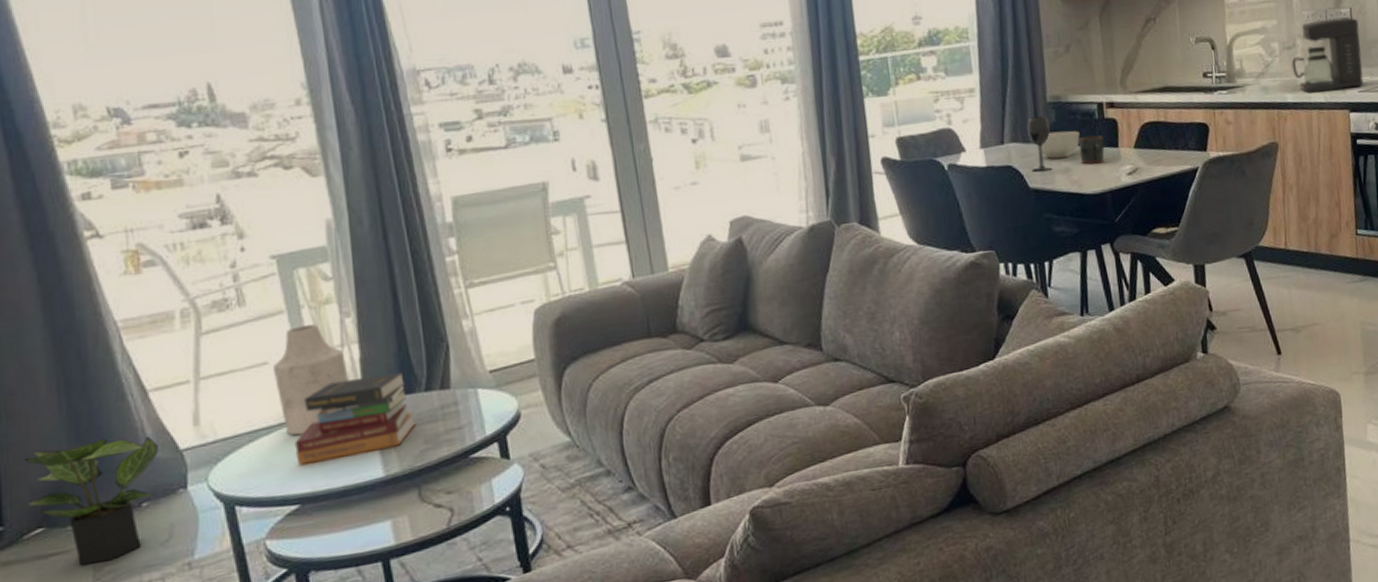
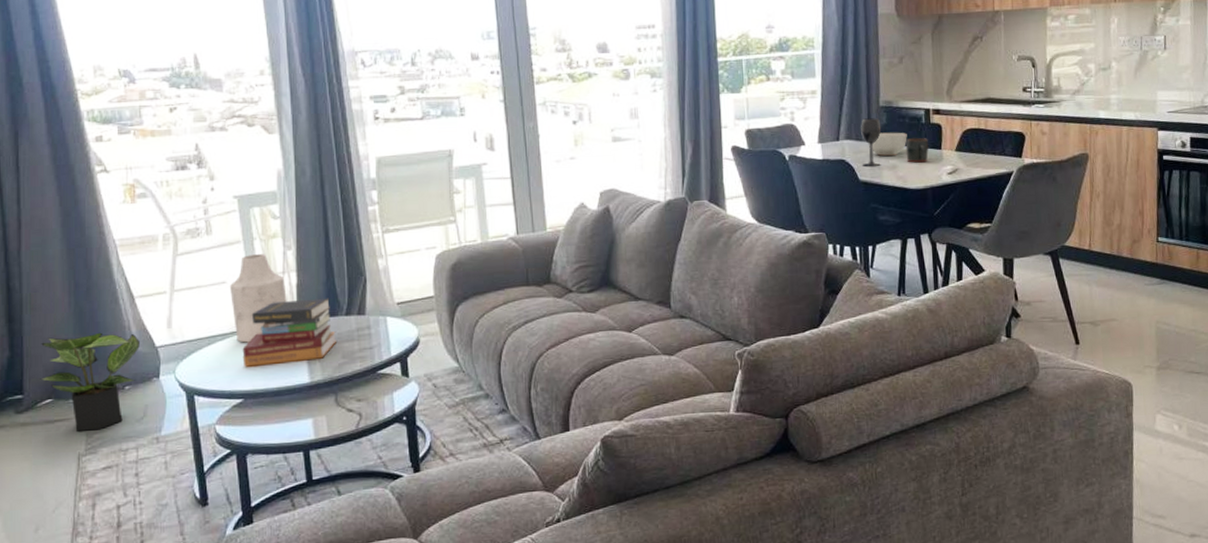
coffee maker: present [1291,16,1364,93] -> none [1106,43,1173,111]

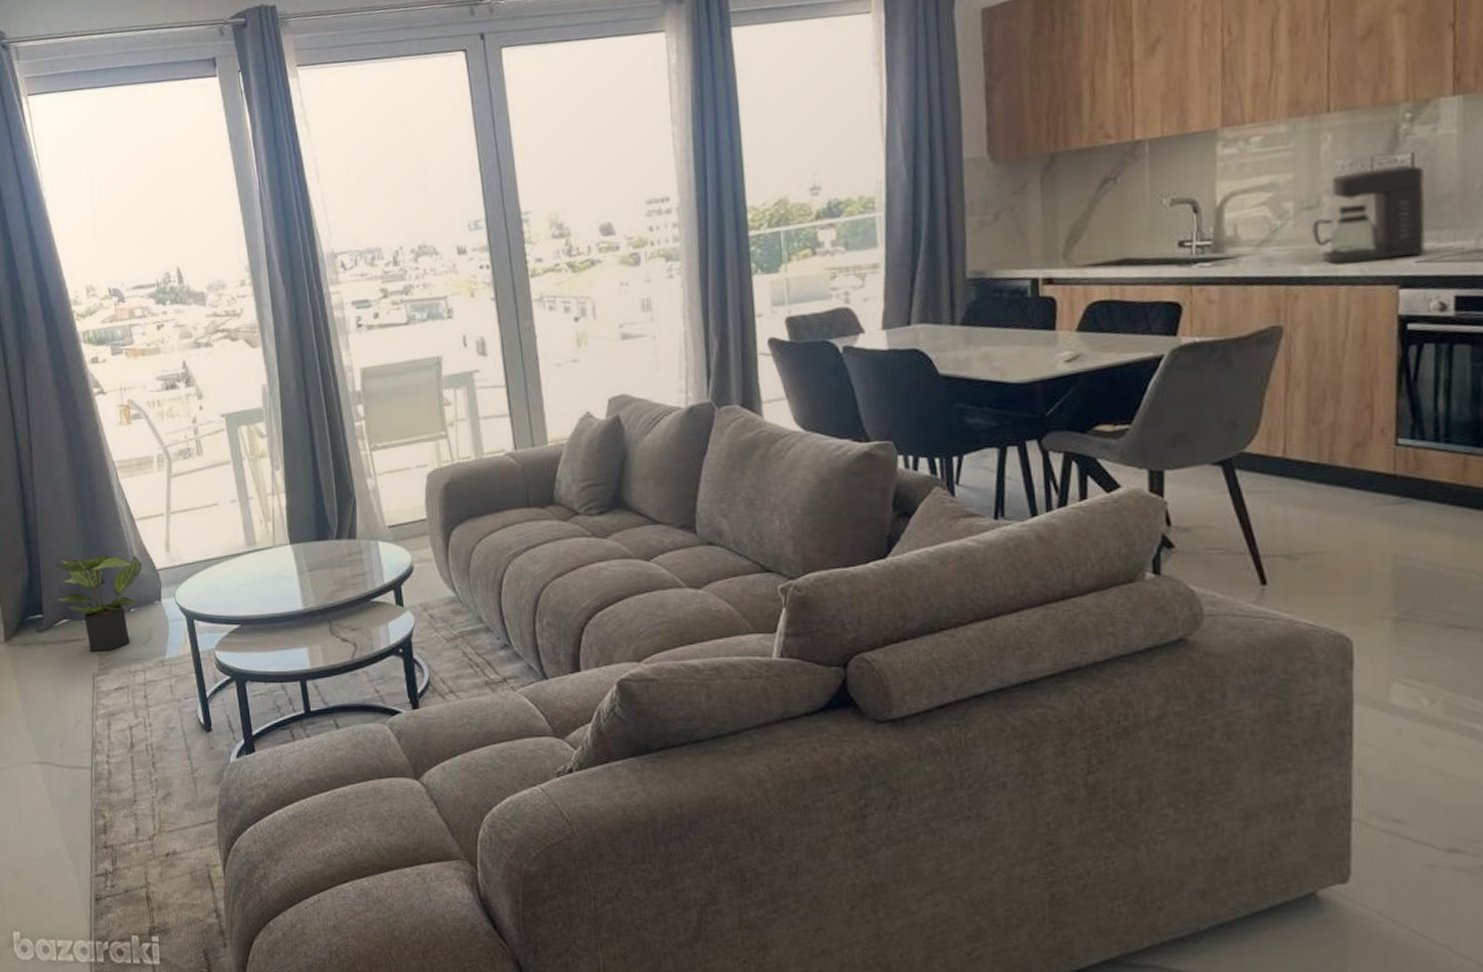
vase: present [230,254,287,343] -> none [222,474,278,567]
books: present [242,298,336,367] -> none [236,521,328,592]
wine glass: present [861,118,882,166] -> none [940,293,970,356]
bowl: present [869,132,907,156] -> none [952,310,1006,342]
mug: present [905,138,929,163] -> none [1003,316,1037,349]
coffee maker: none [1106,43,1173,111] -> present [1312,164,1426,265]

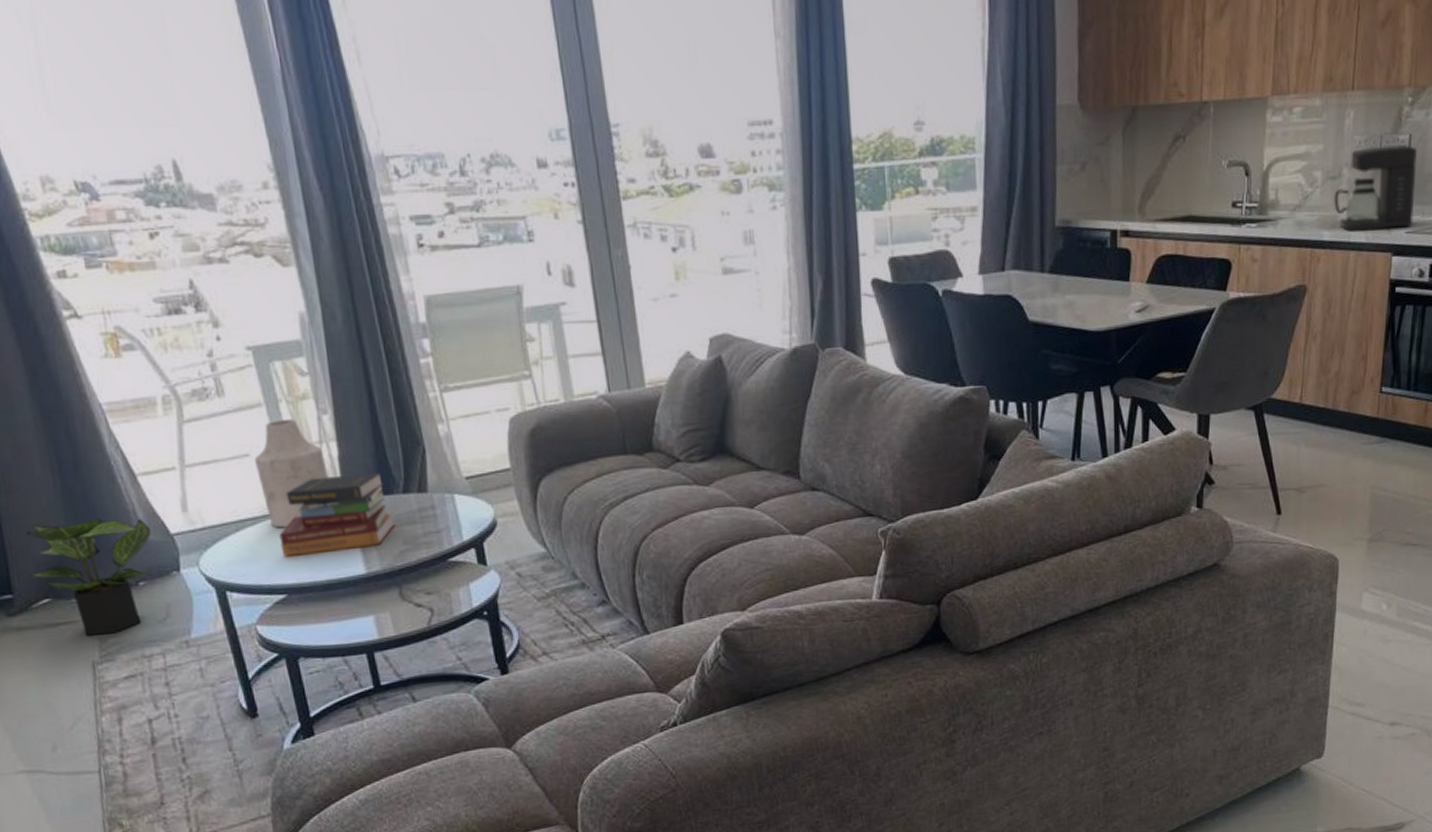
vase: none [222,474,278,567] -> present [255,419,329,528]
books: none [236,521,328,592] -> present [279,472,395,557]

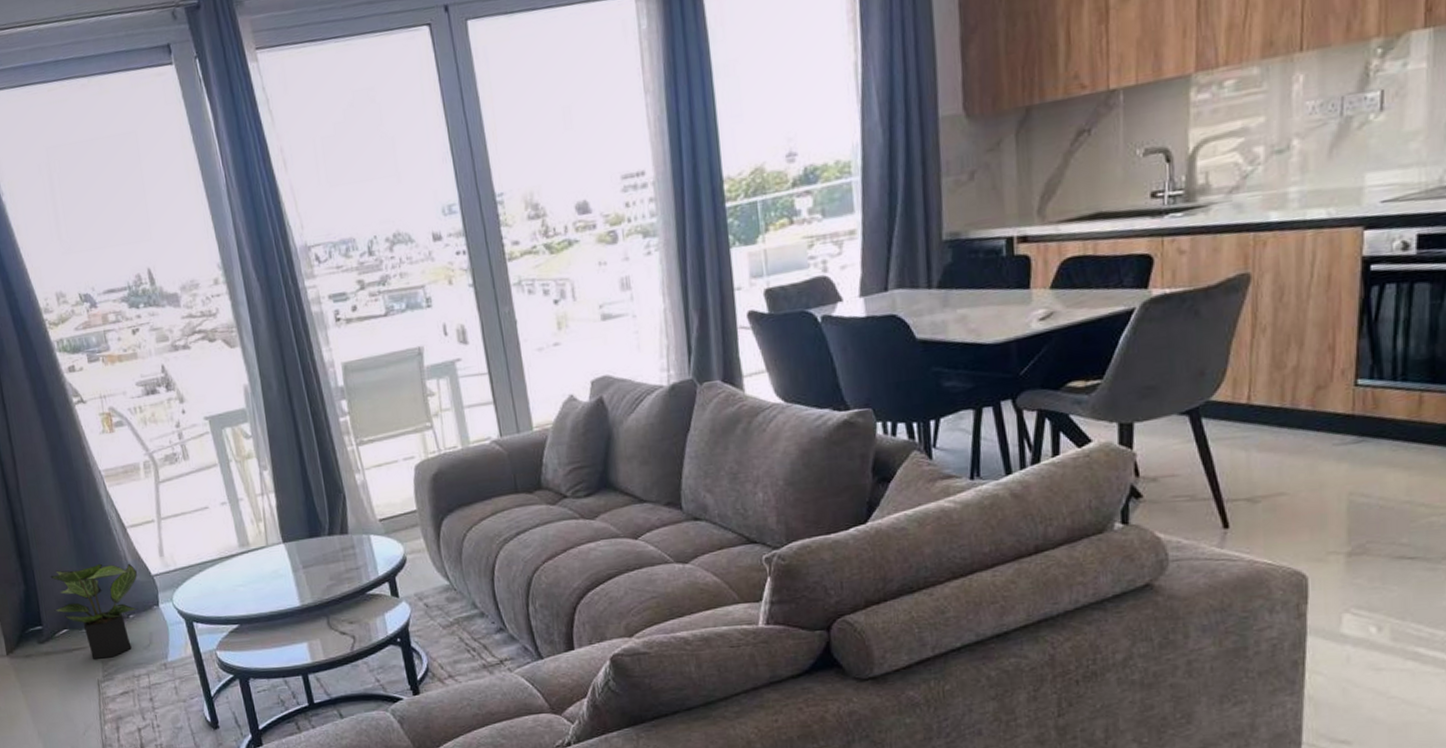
vase: present [255,419,329,528] -> none [213,476,269,569]
books: present [279,472,395,557] -> none [232,518,322,592]
coffee maker: present [1334,144,1417,232] -> none [1281,102,1393,209]

